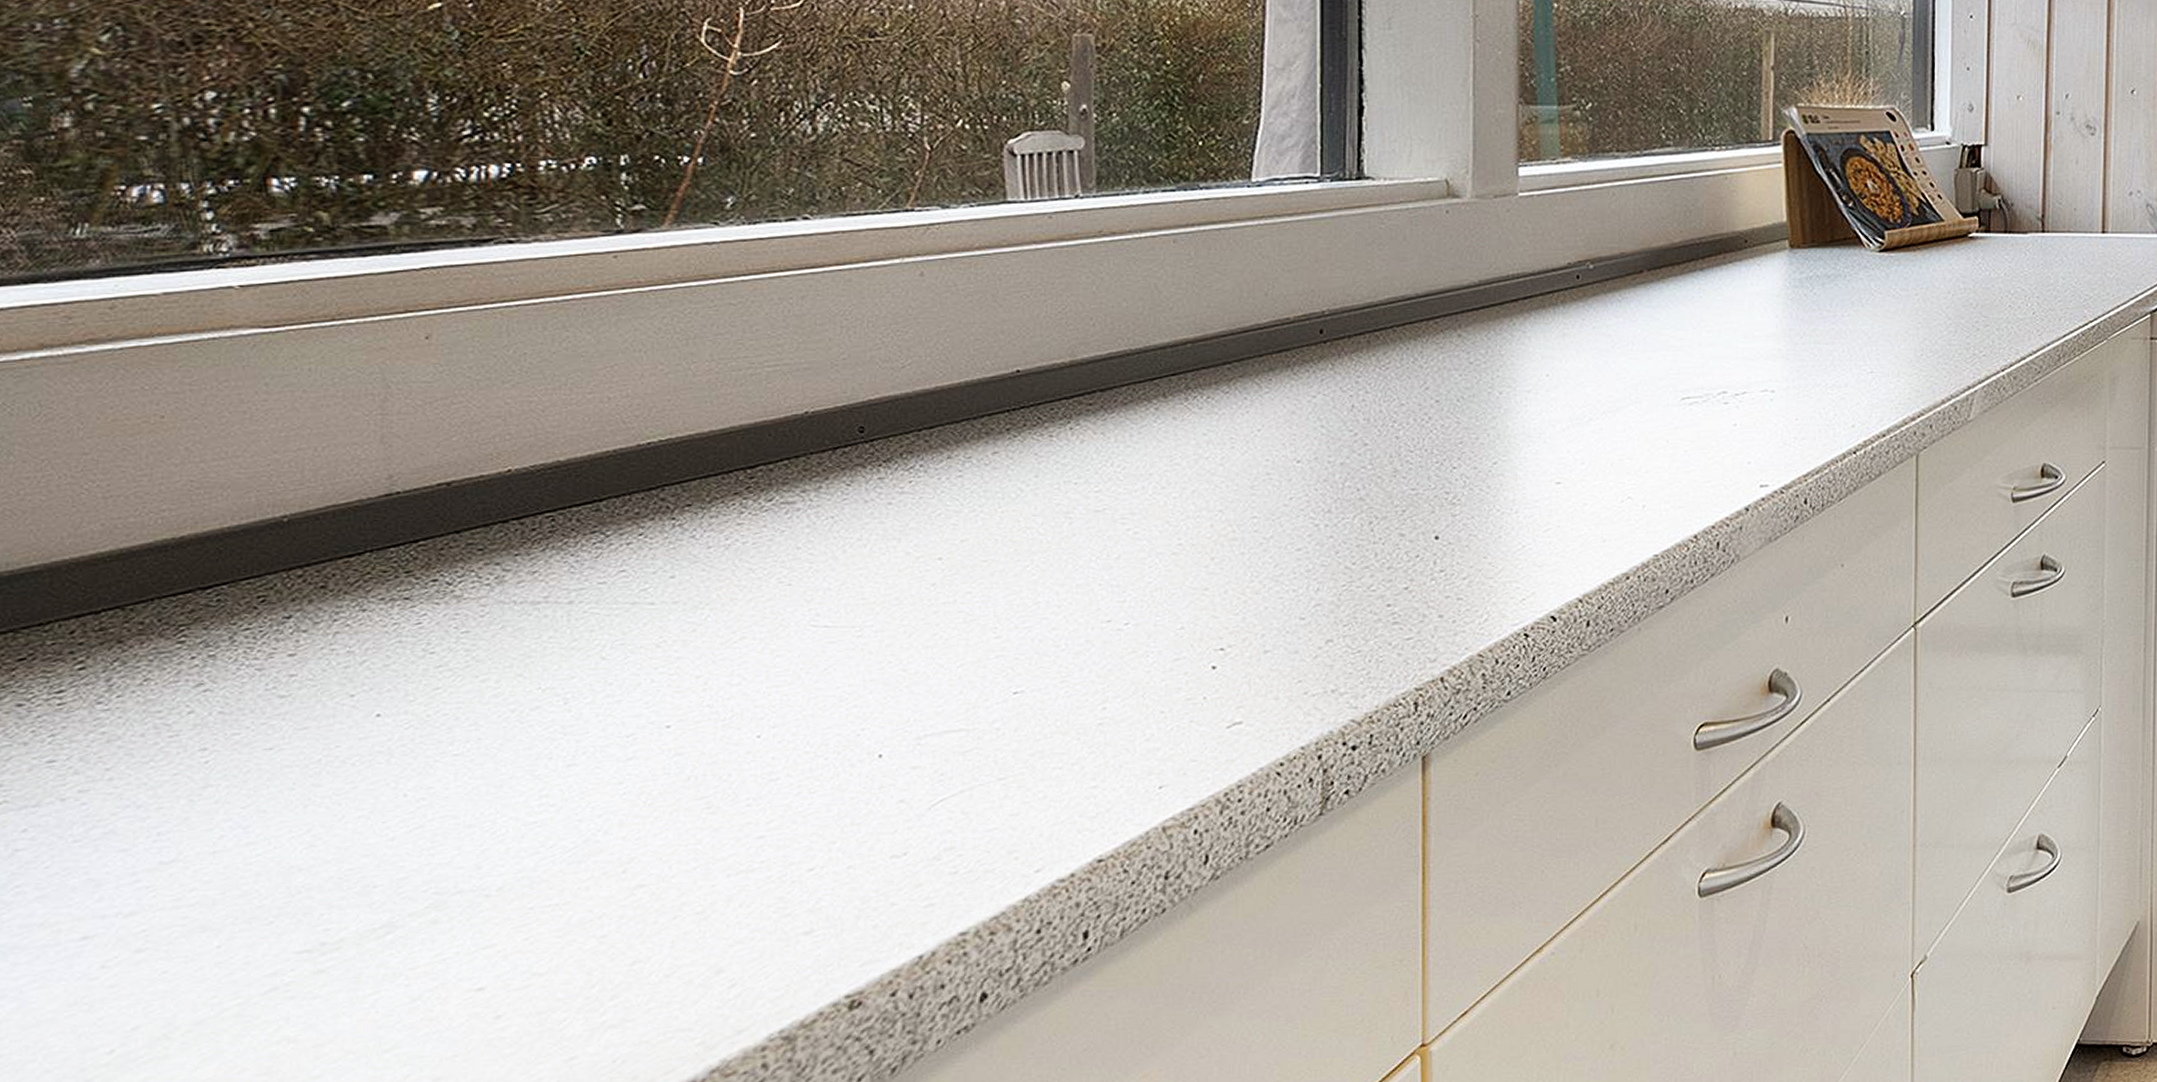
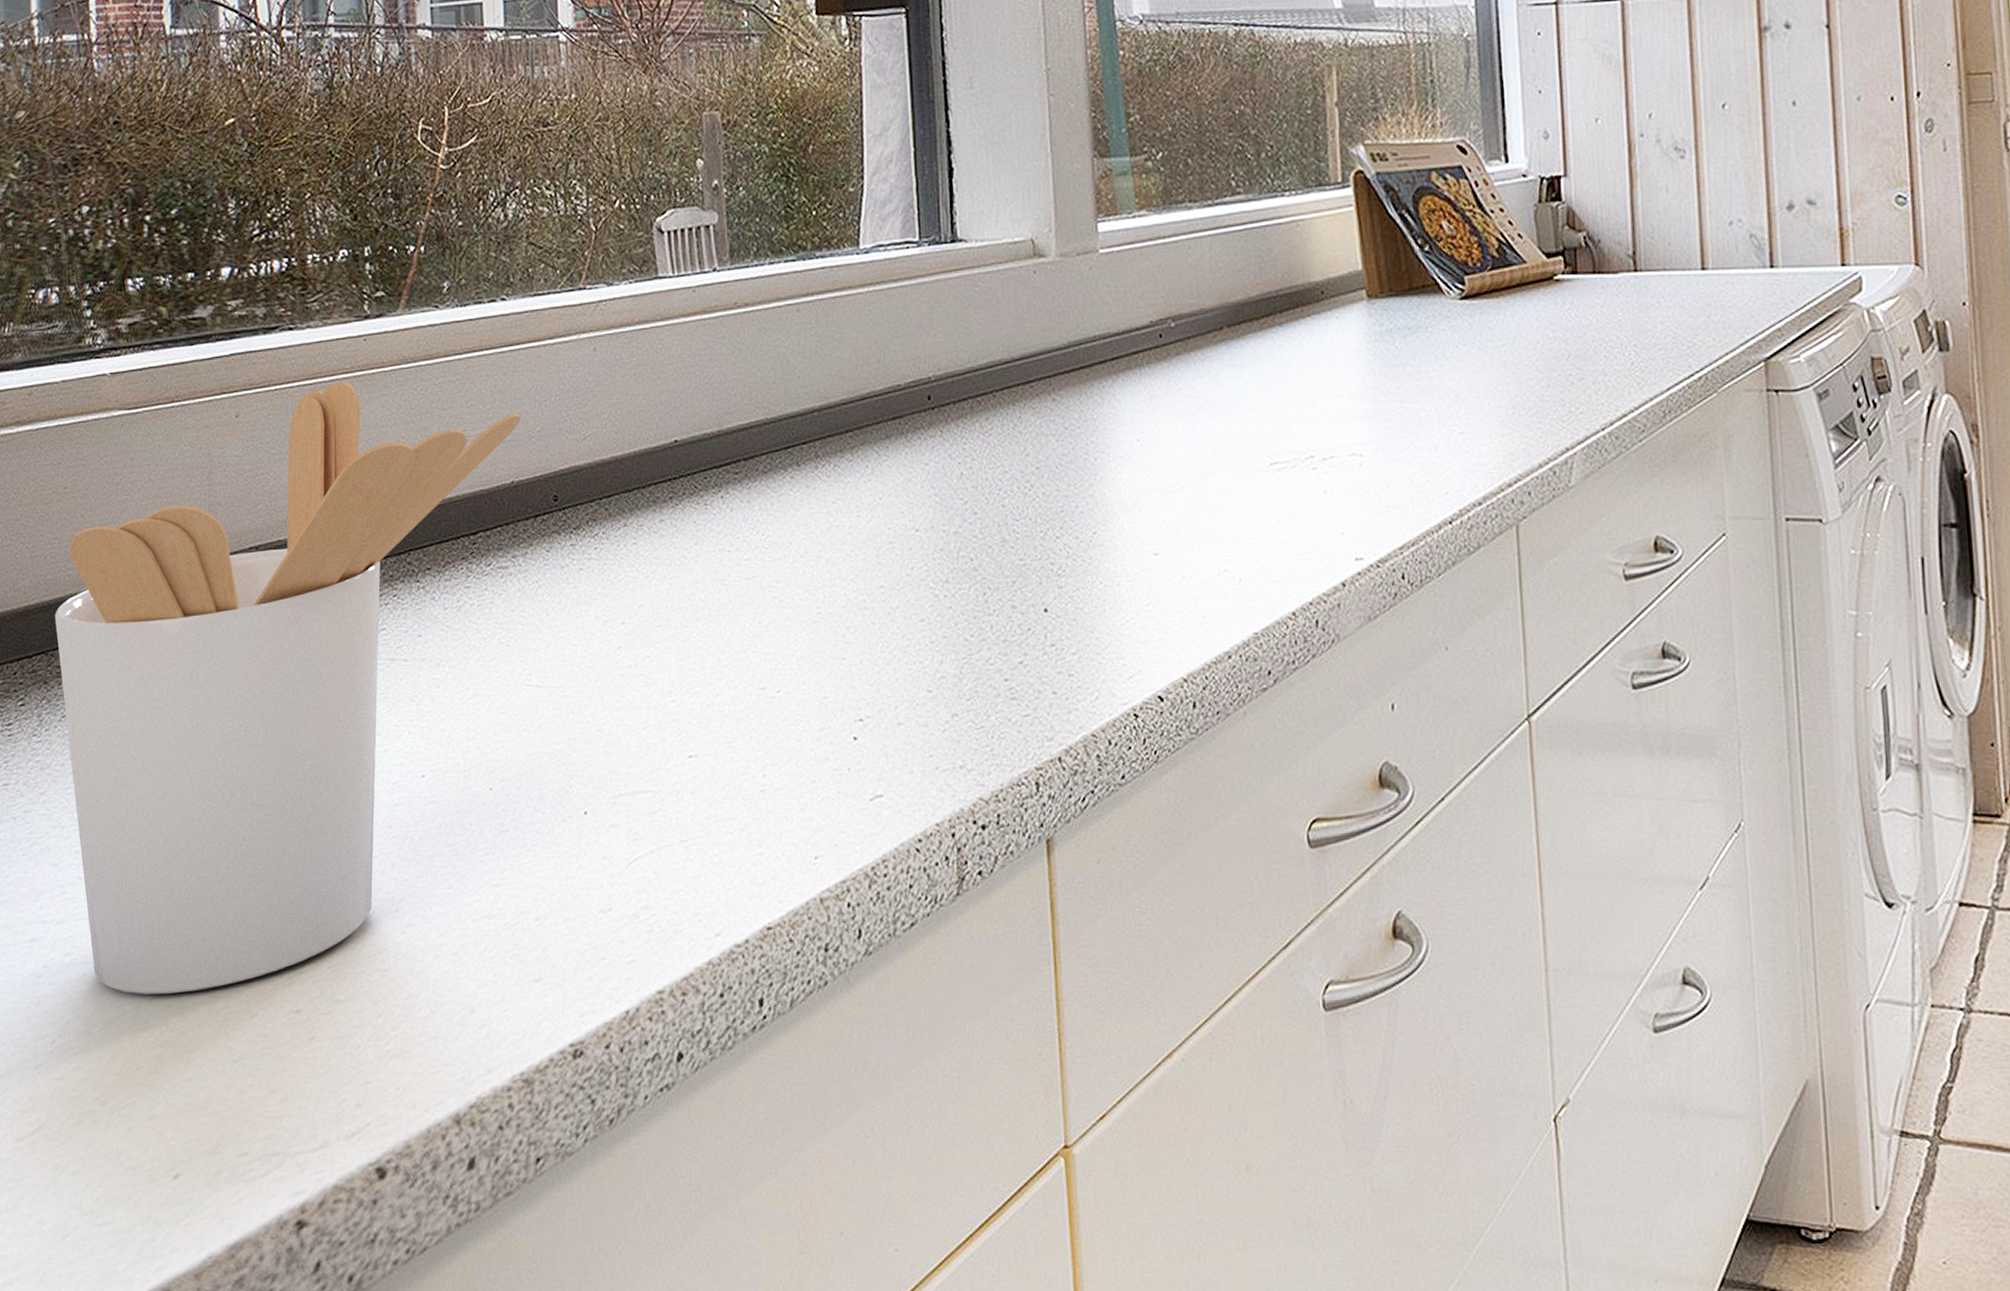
utensil holder: none [138,301,821,989] -> present [54,381,520,995]

